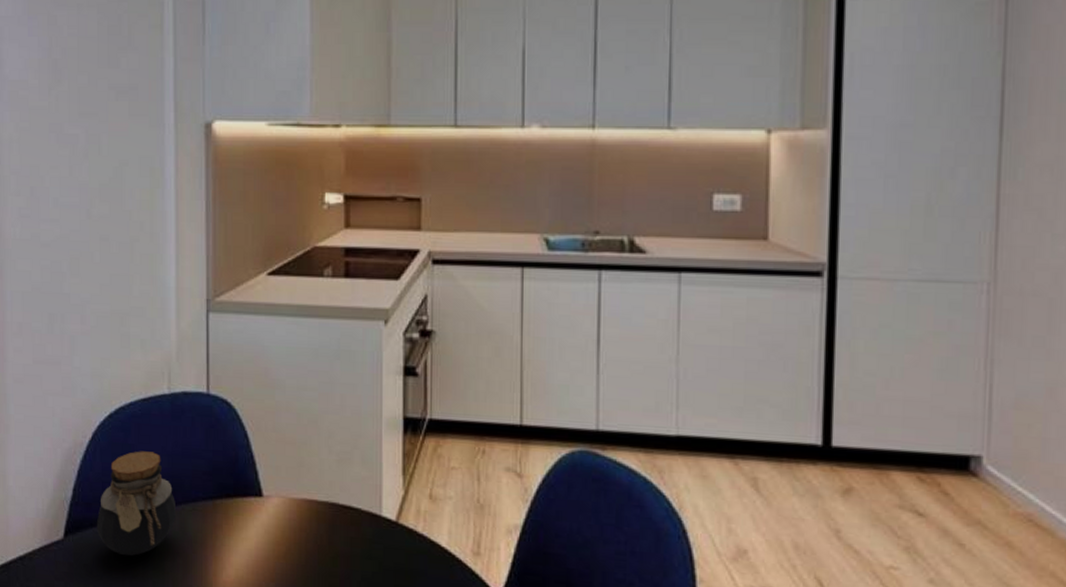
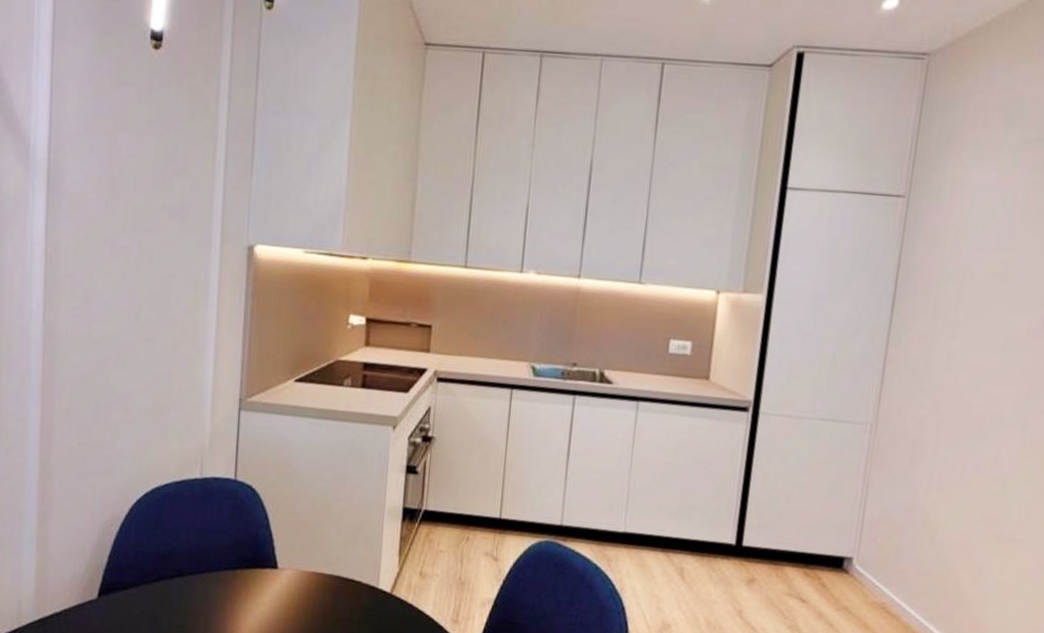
jar: present [96,451,176,556] -> none [128,526,201,615]

